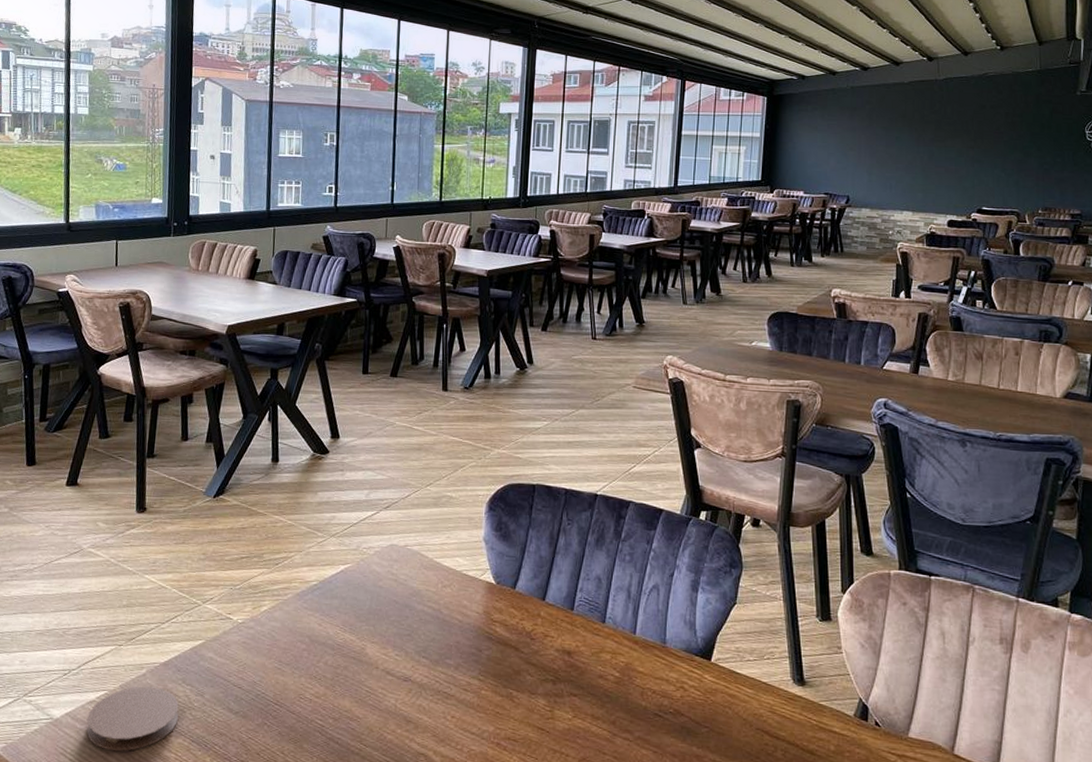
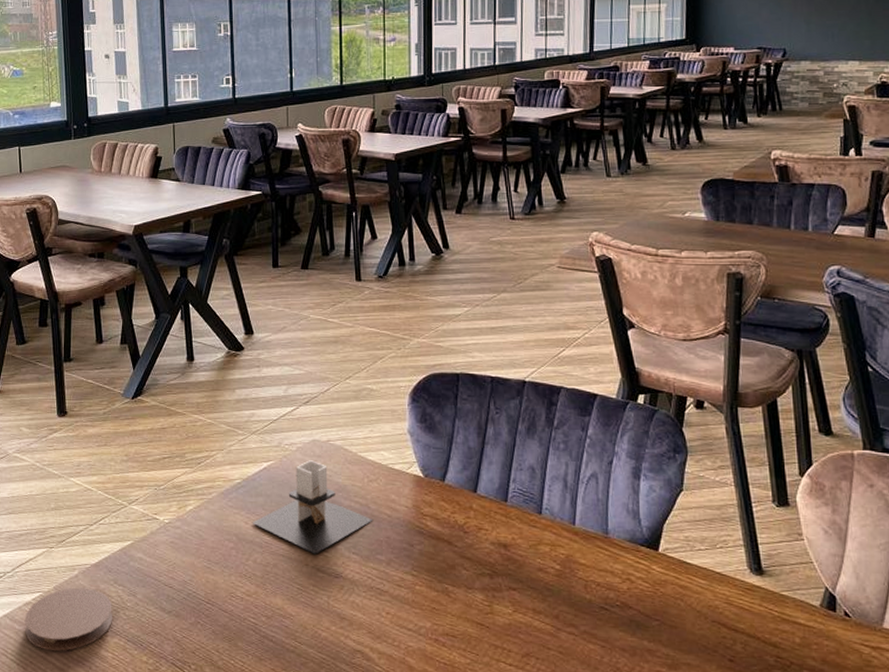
candle: none [325,564,445,658] -> present [251,460,373,555]

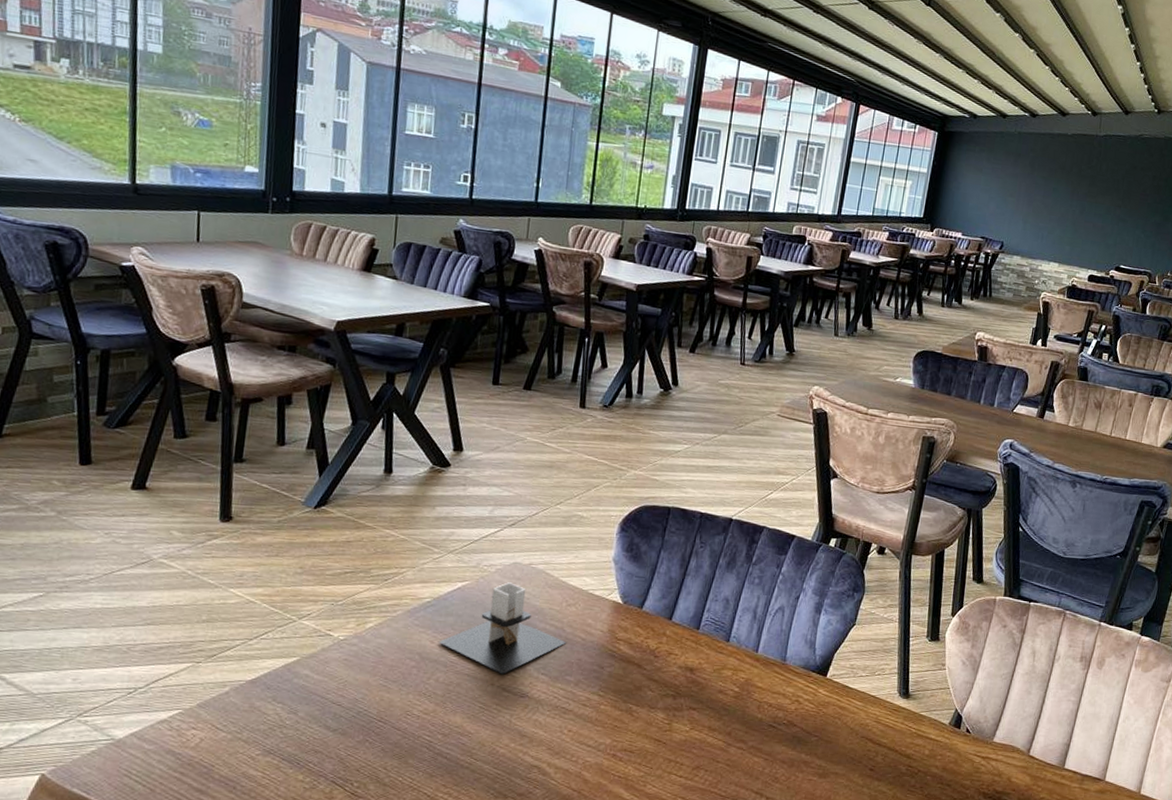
coaster: present [24,587,112,652] -> none [156,704,268,772]

